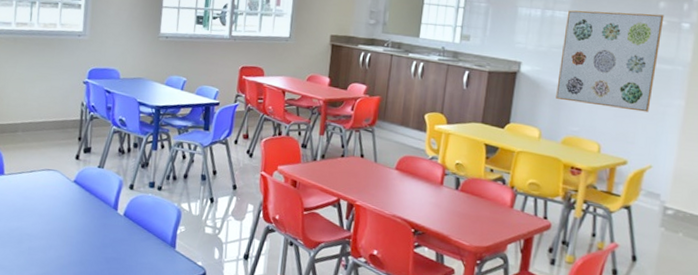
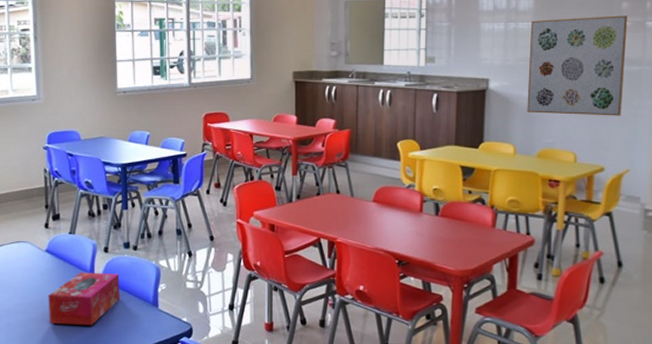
tissue box: none [69,205,142,260] -> present [48,272,120,326]

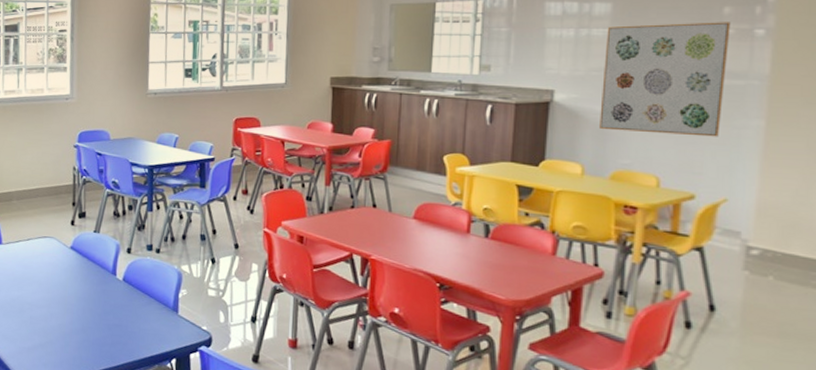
tissue box: present [48,272,120,326] -> none [70,271,141,326]

